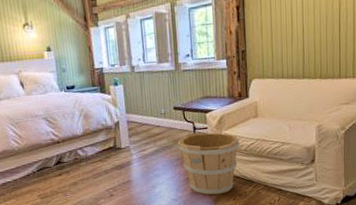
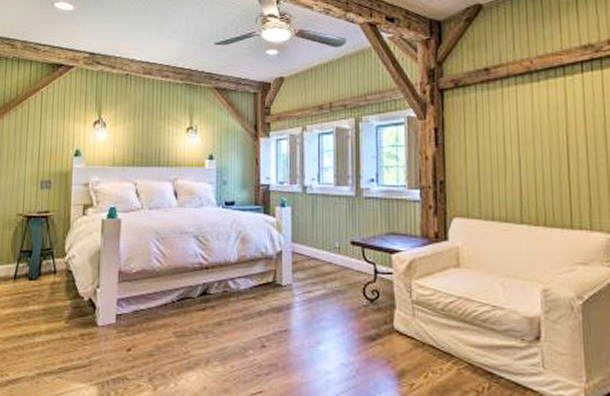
wooden bucket: present [178,132,240,196] -> none [354,277,435,368]

